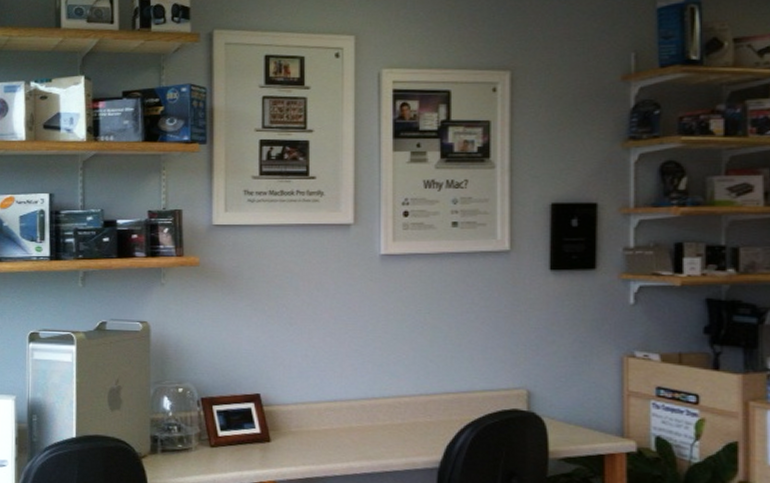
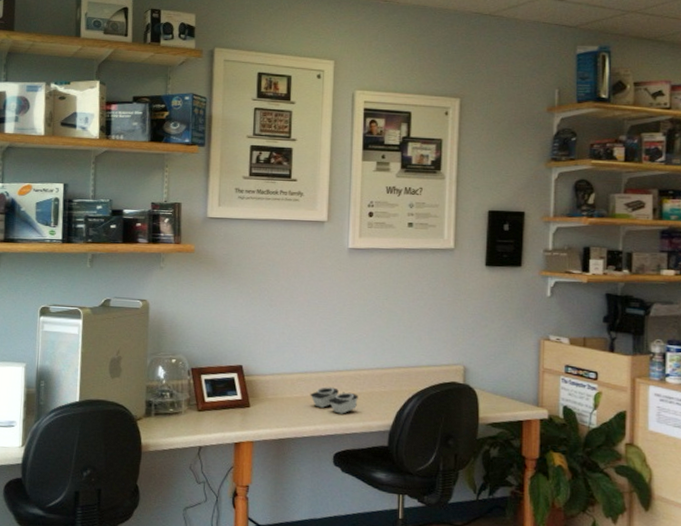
stereo: none [341,417,399,449] -> present [310,387,358,414]

